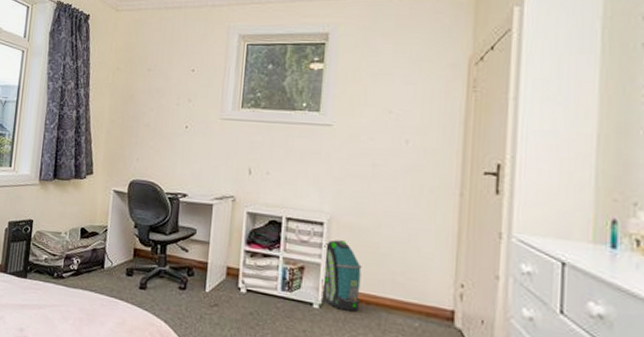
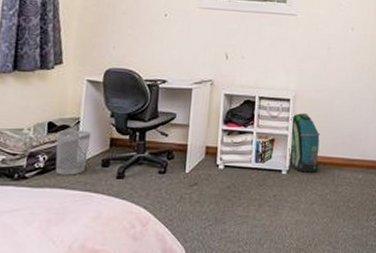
wastebasket: none [86,237,118,281] -> present [55,129,92,176]

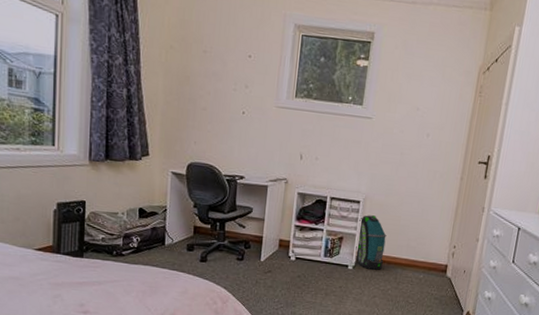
wastebasket: present [55,129,92,176] -> none [146,216,177,256]

